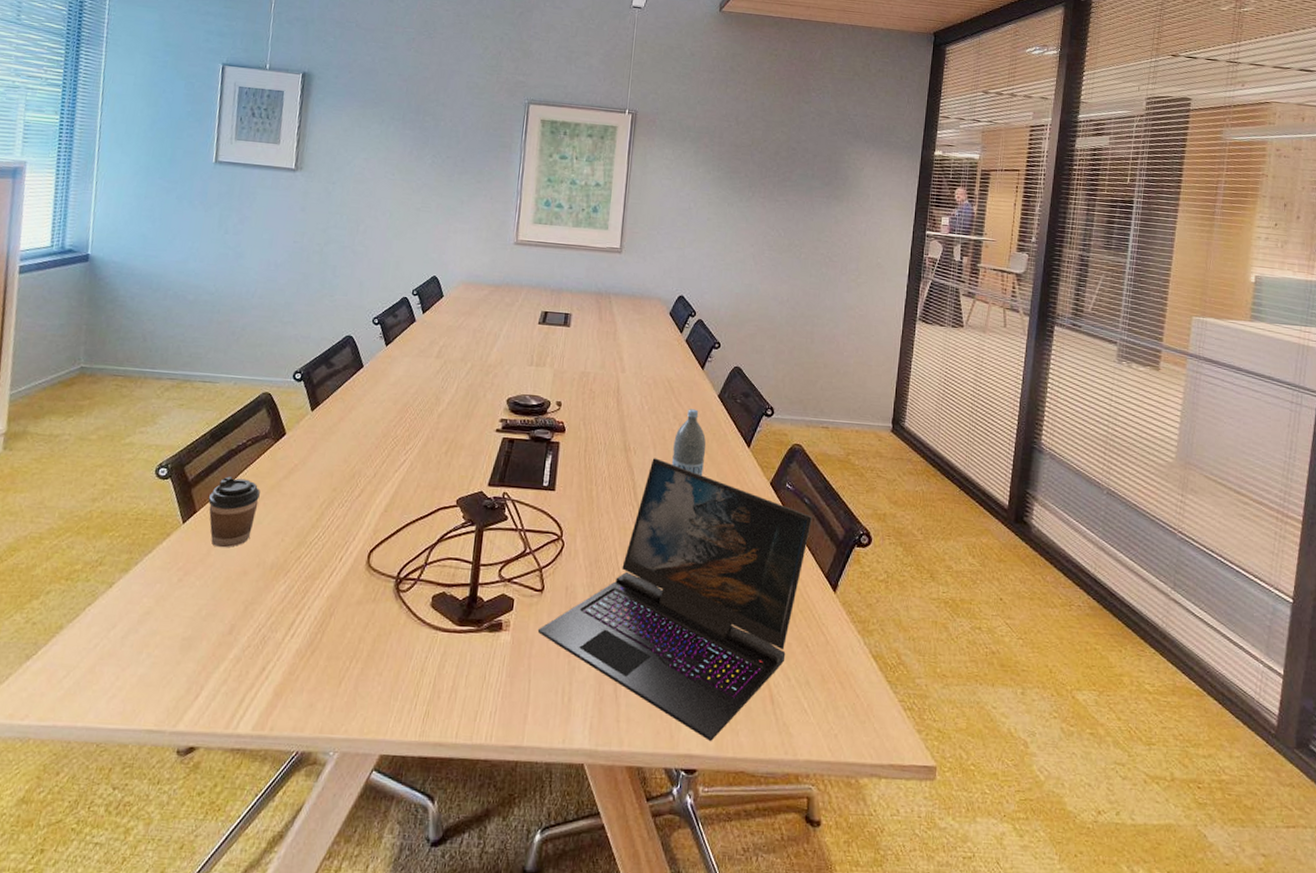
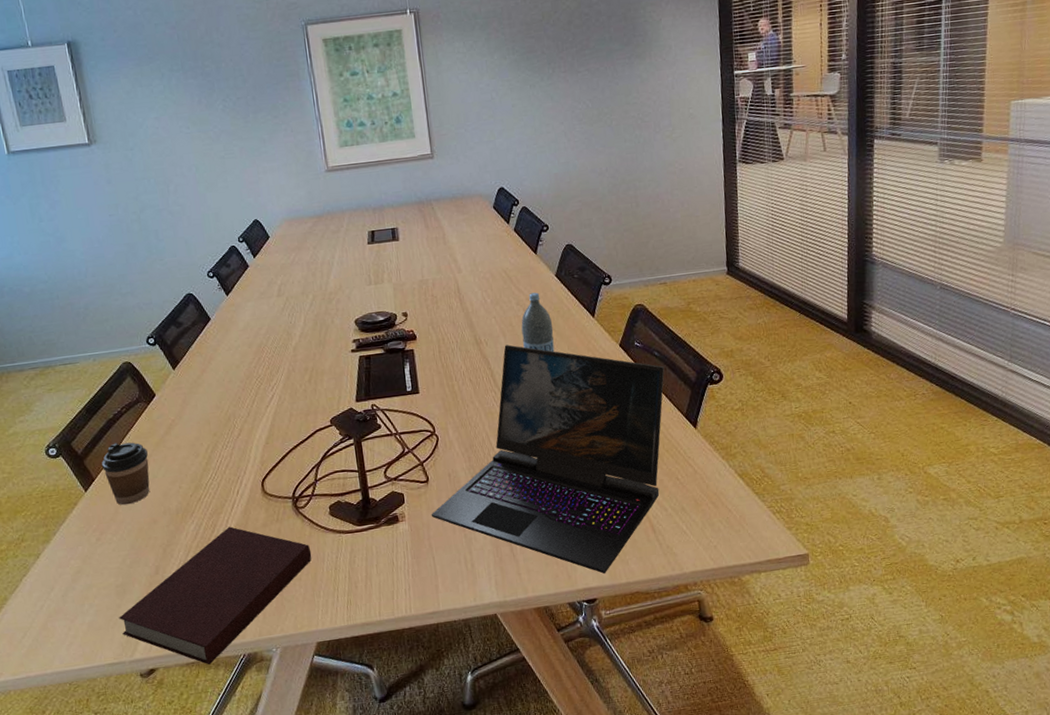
notebook: none [172,596,401,756] -> present [119,526,312,665]

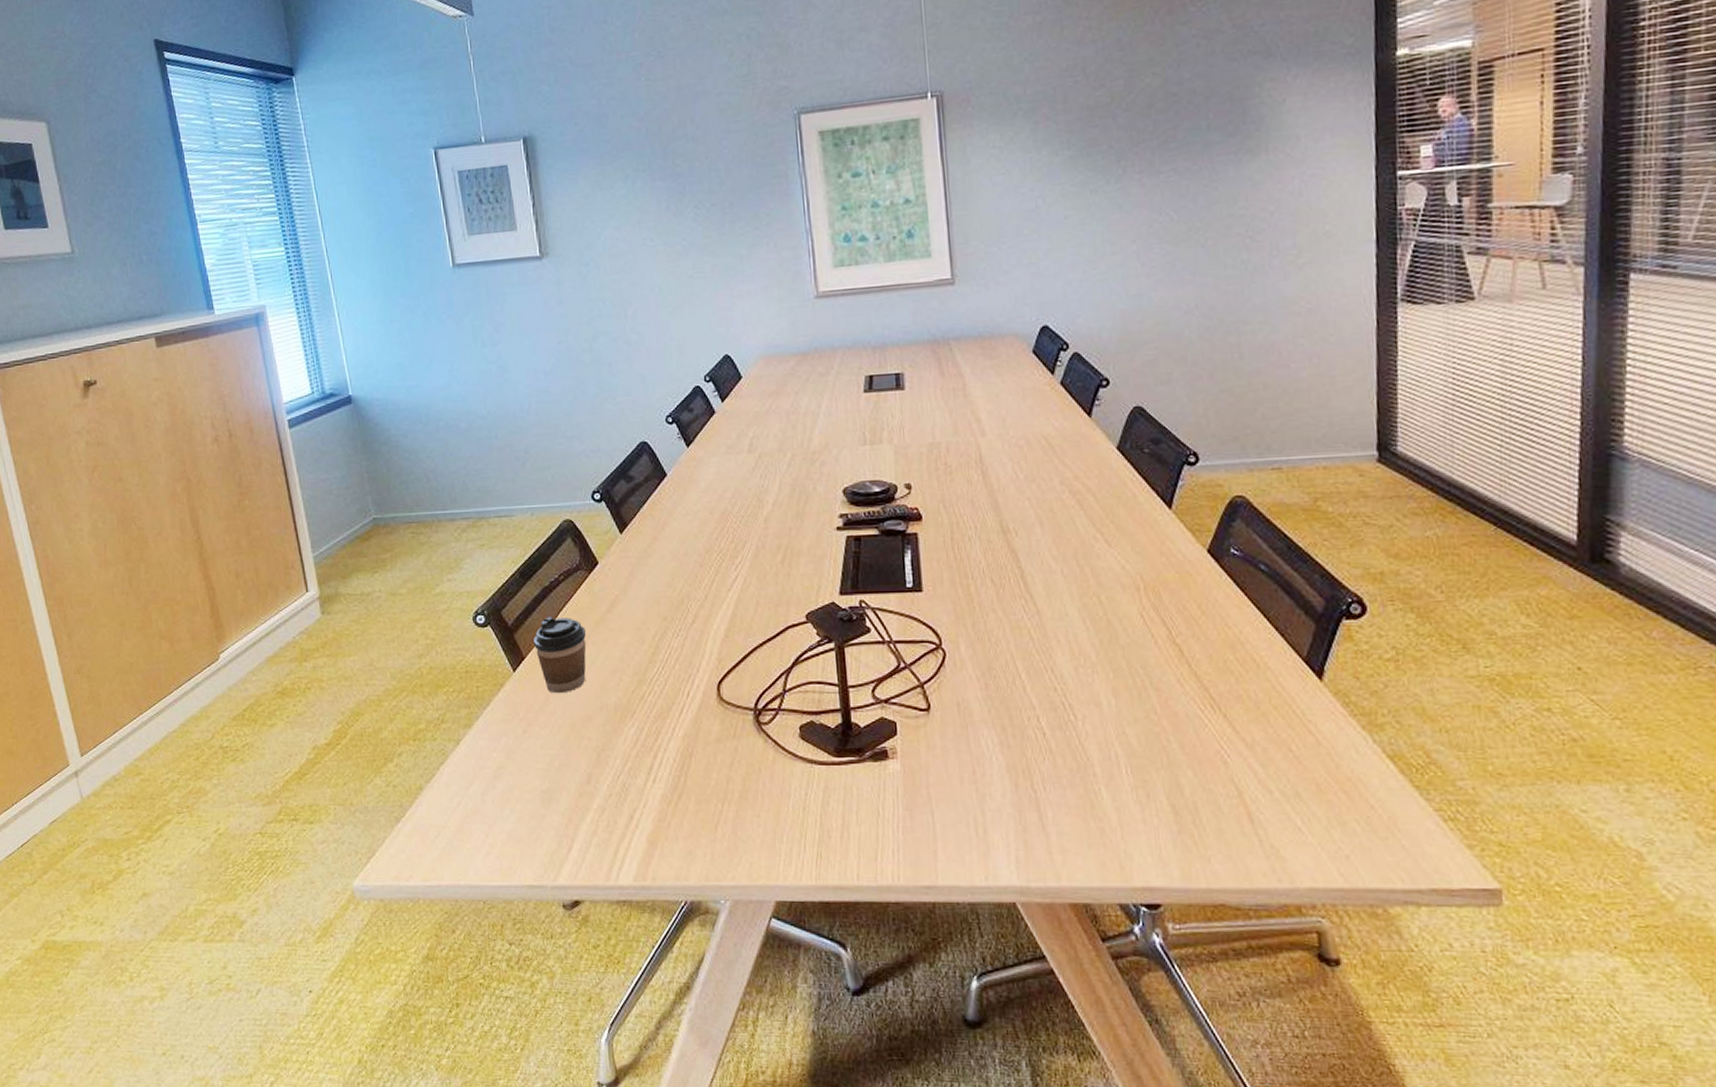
notebook: present [119,526,312,665] -> none [542,736,775,908]
laptop: present [431,344,665,575] -> none [931,537,1276,872]
water bottle: present [521,292,555,352] -> none [1065,469,1112,553]

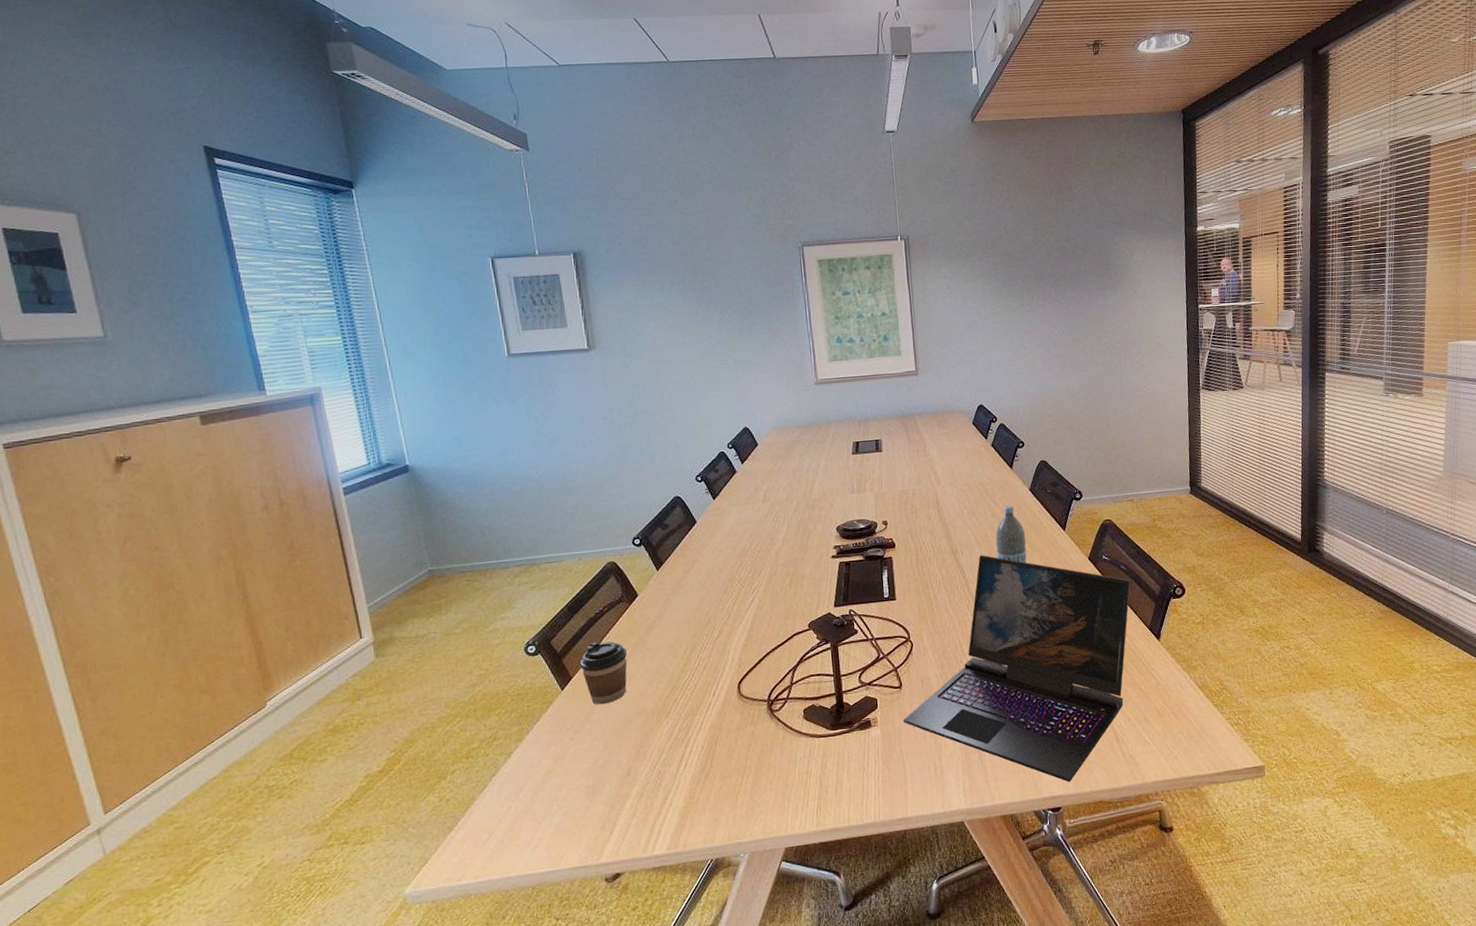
laptop: none [931,537,1276,872] -> present [903,555,1131,783]
water bottle: none [1065,469,1112,553] -> present [996,505,1027,564]

